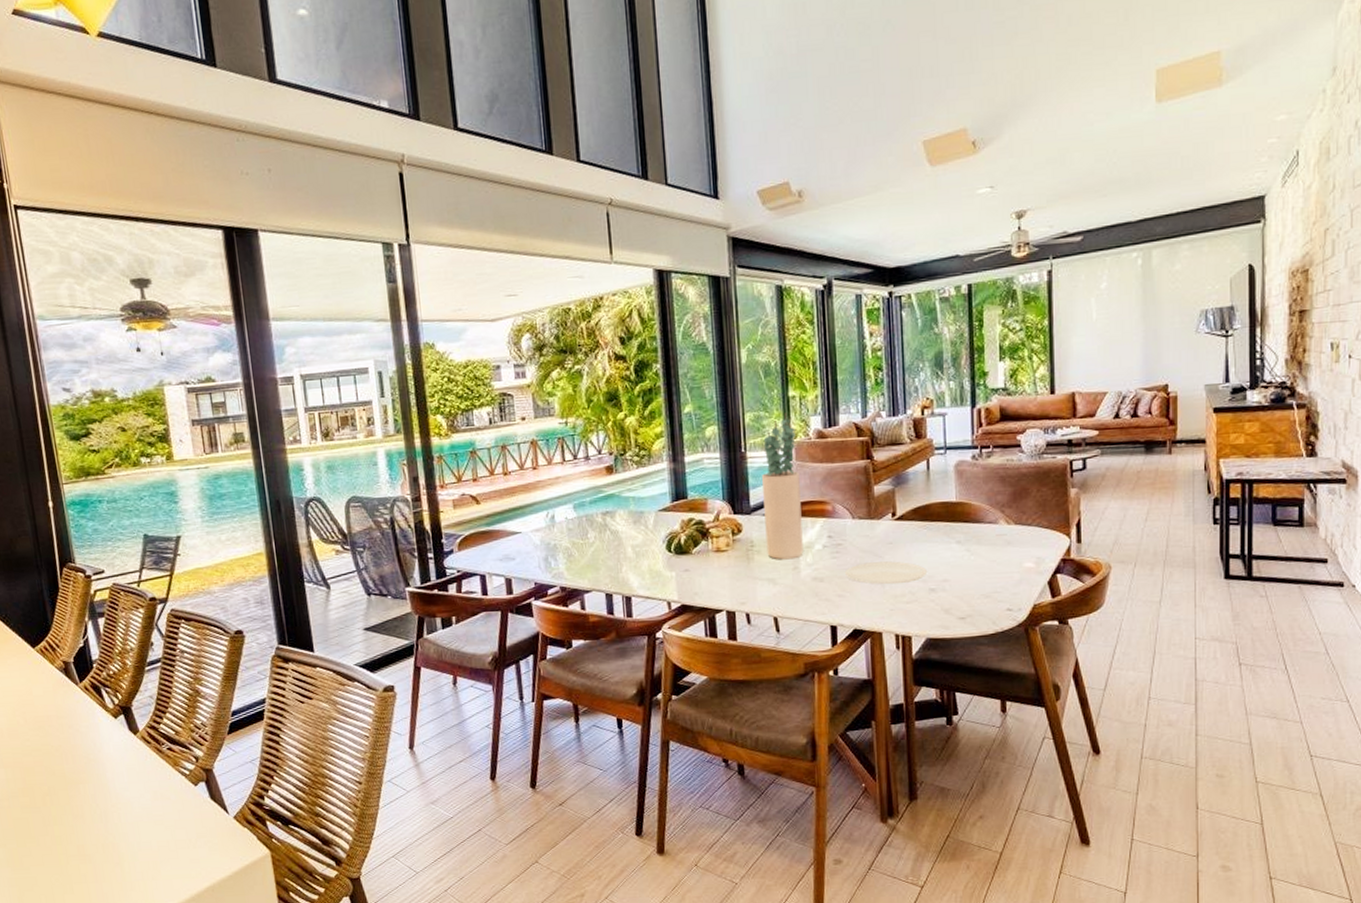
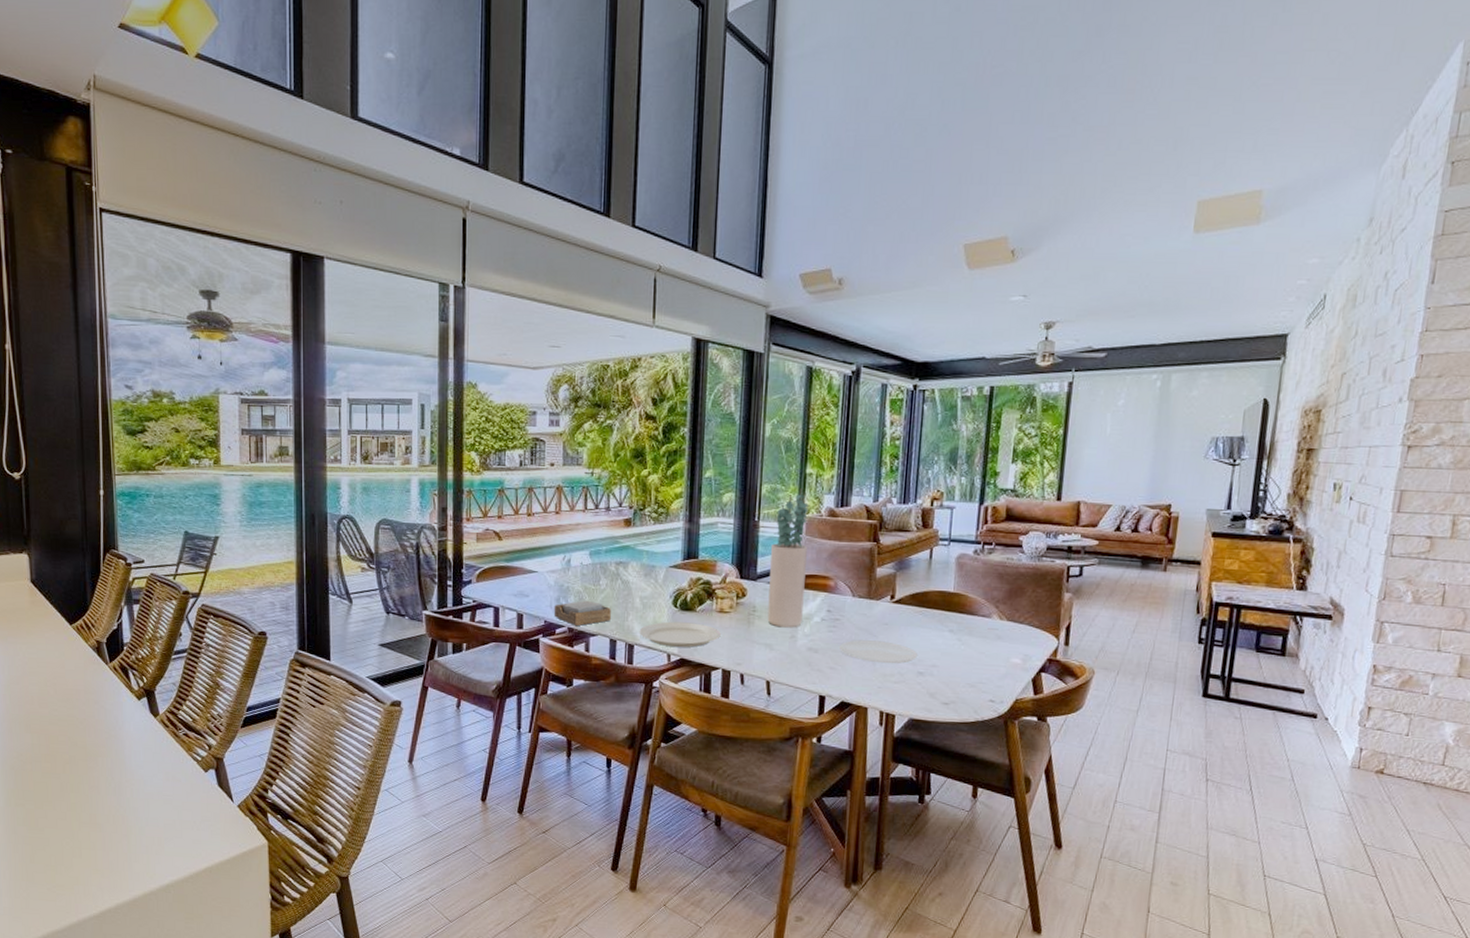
napkin holder: none [543,556,605,584] -> present [553,601,612,626]
plate: none [635,565,721,594] -> present [639,621,721,648]

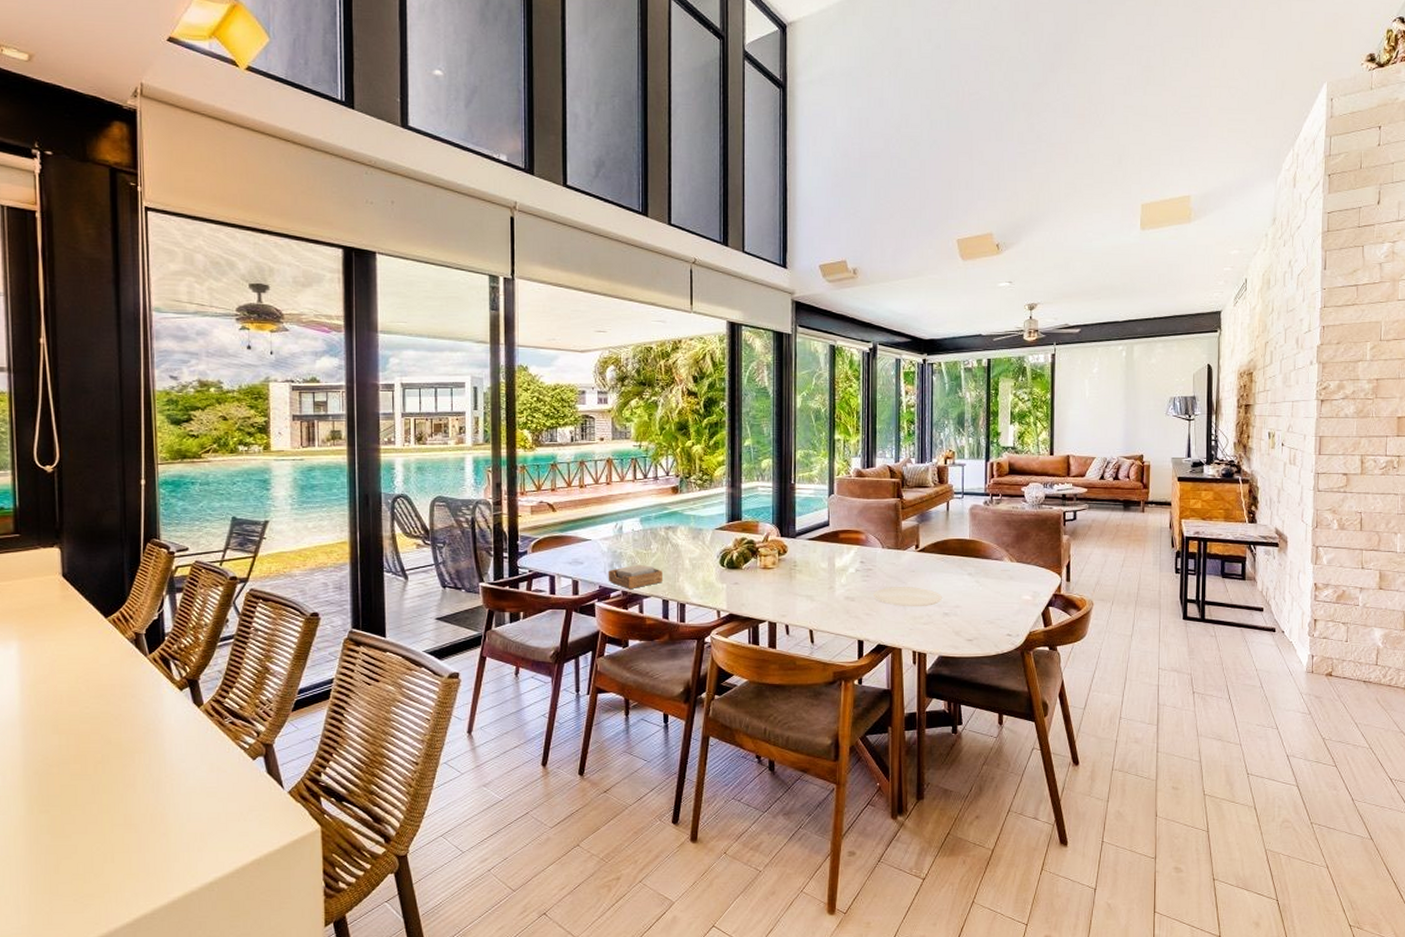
plate: present [639,621,721,648] -> none [690,580,766,604]
vase: present [767,488,809,628] -> none [806,453,839,580]

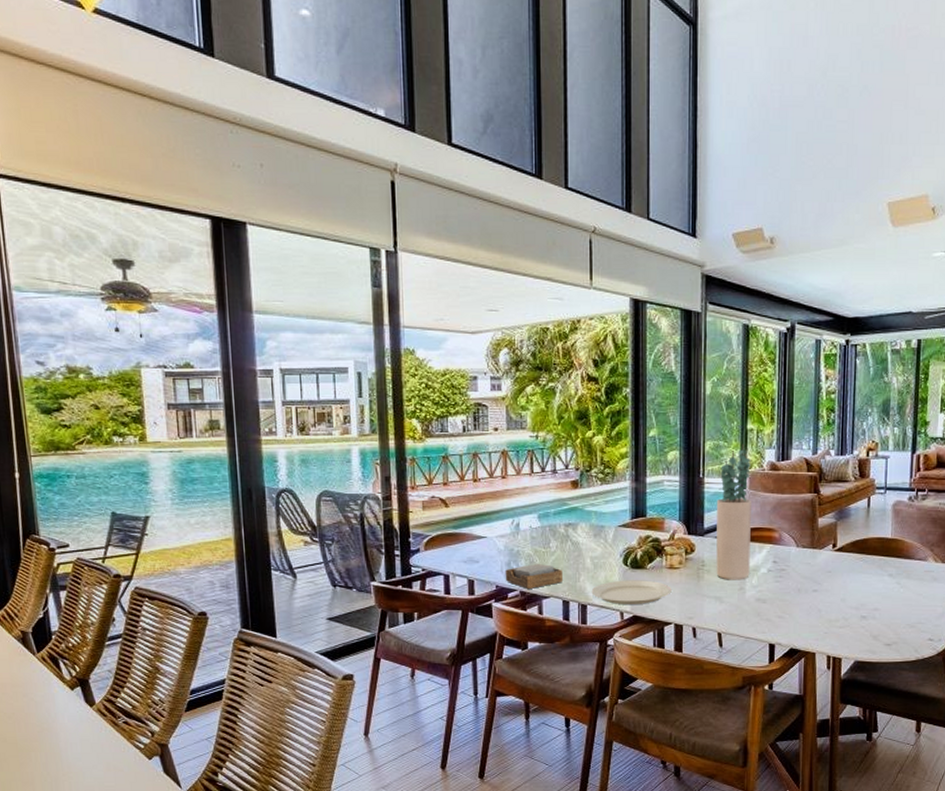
plate: none [690,580,766,604] -> present [591,580,672,606]
vase: none [806,453,839,580] -> present [716,444,751,580]
plate: present [872,587,942,607] -> none [785,588,860,610]

